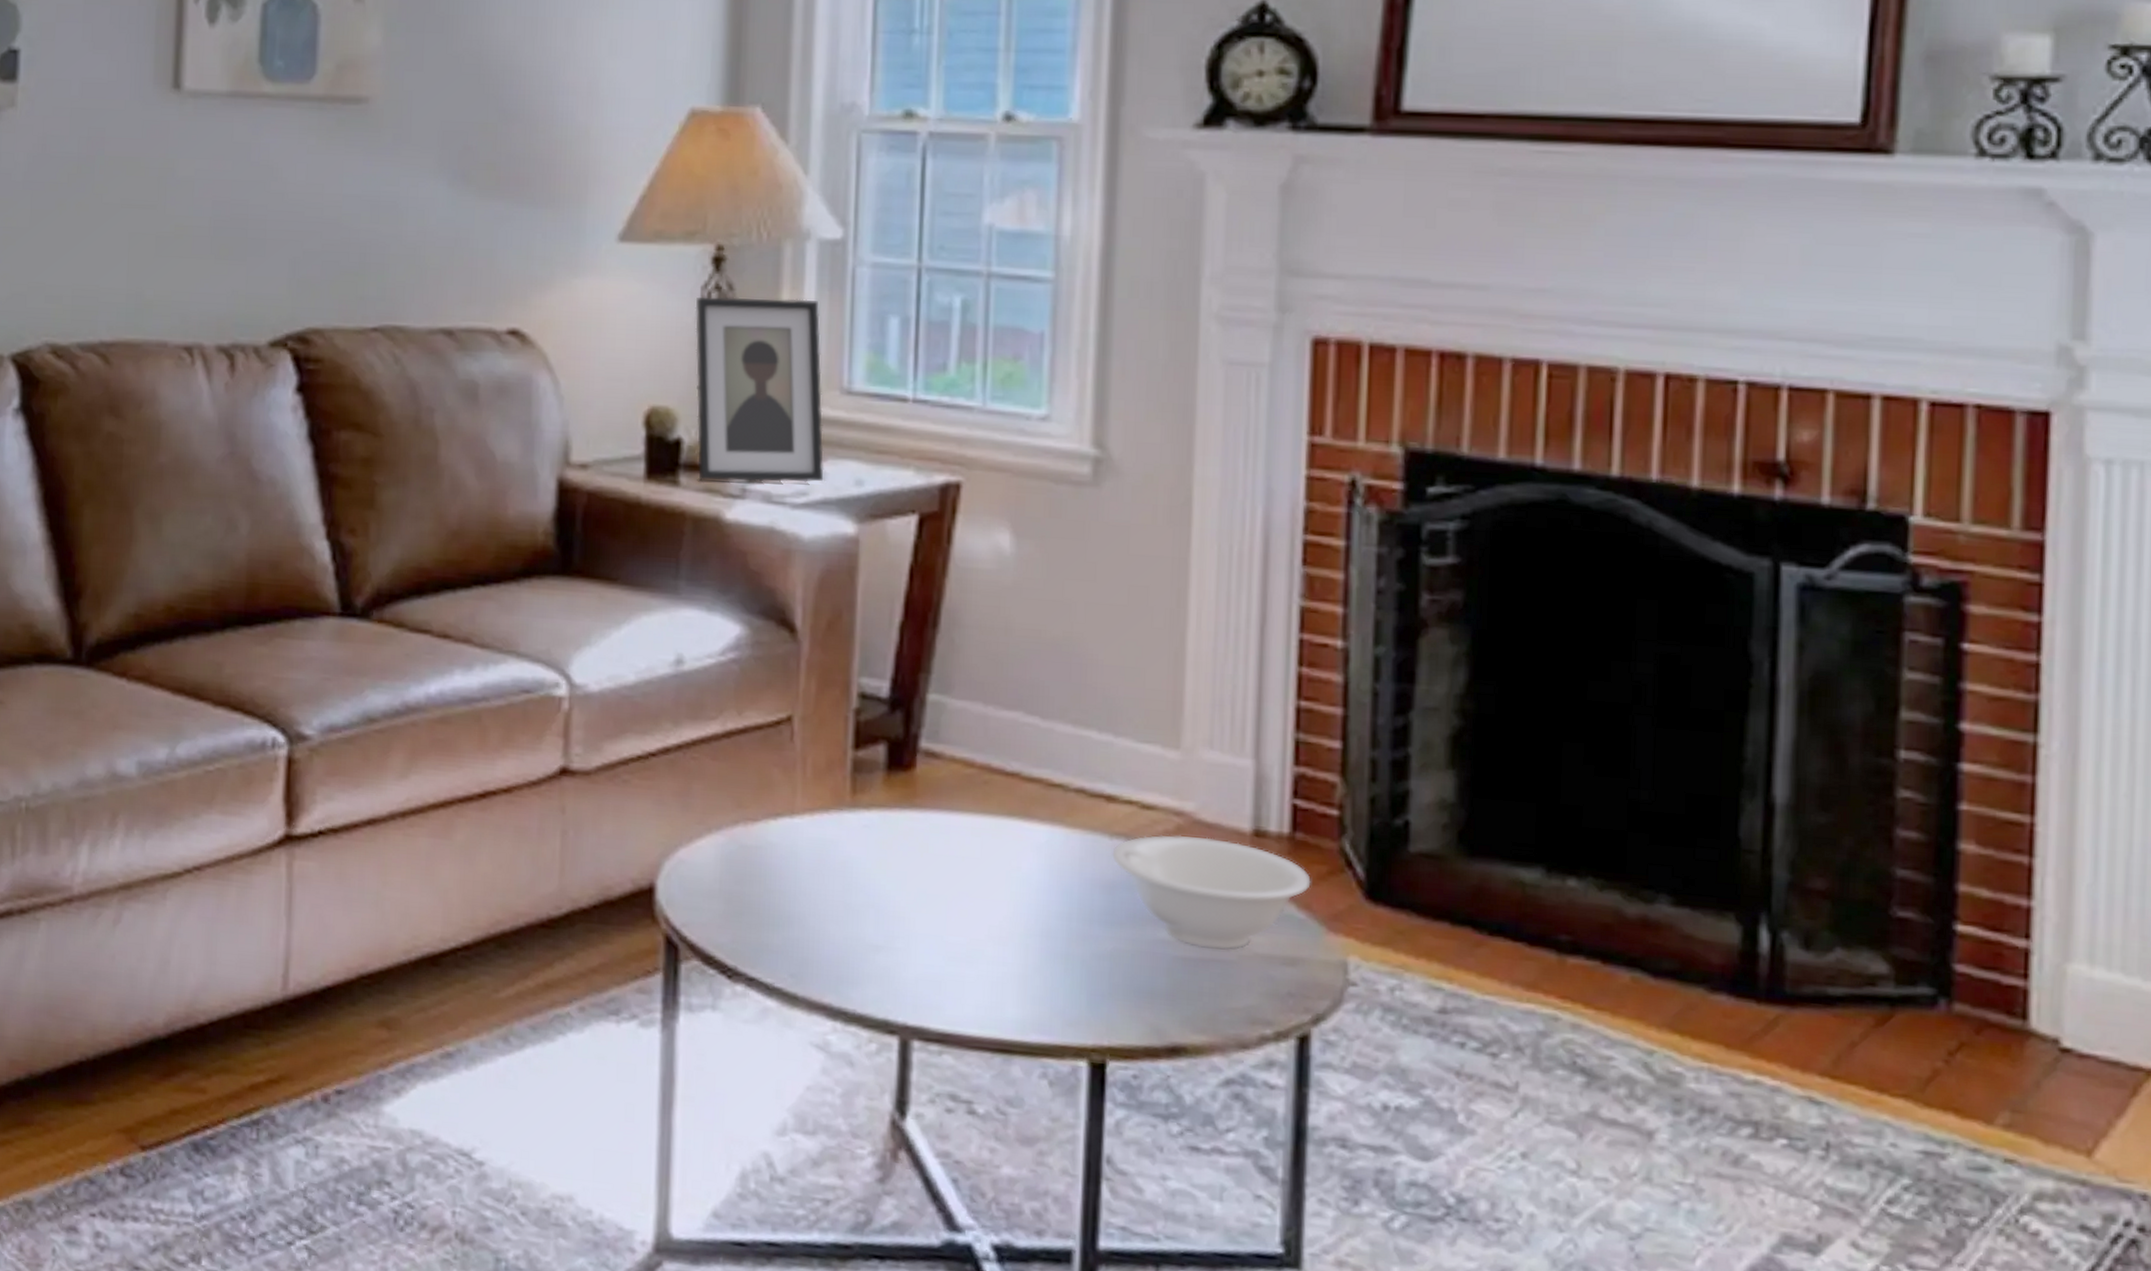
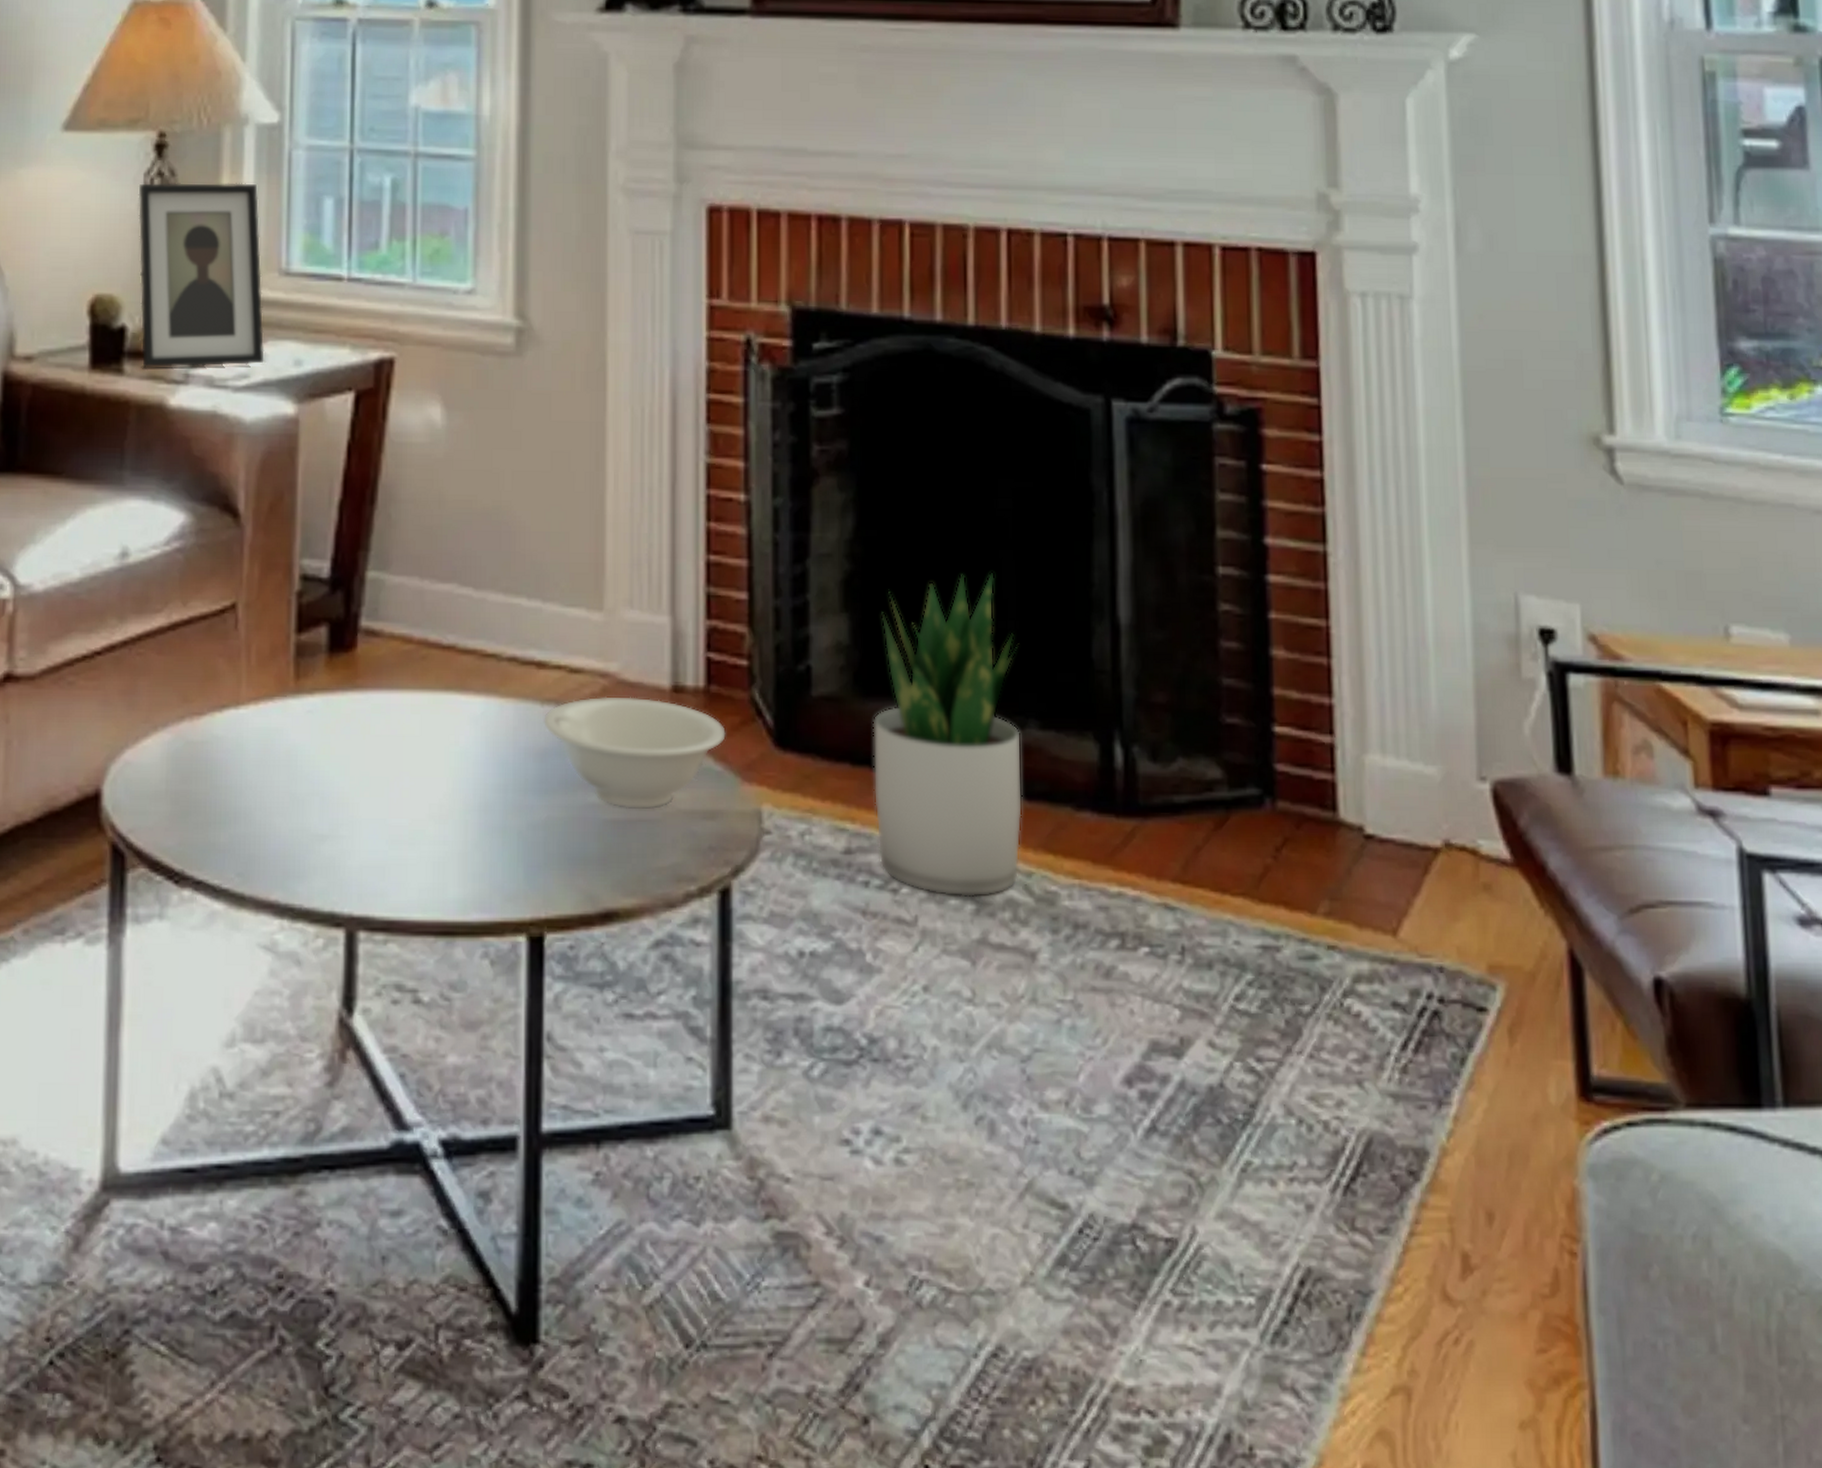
planter: none [1474,738,1654,1071] -> present [873,573,1023,898]

